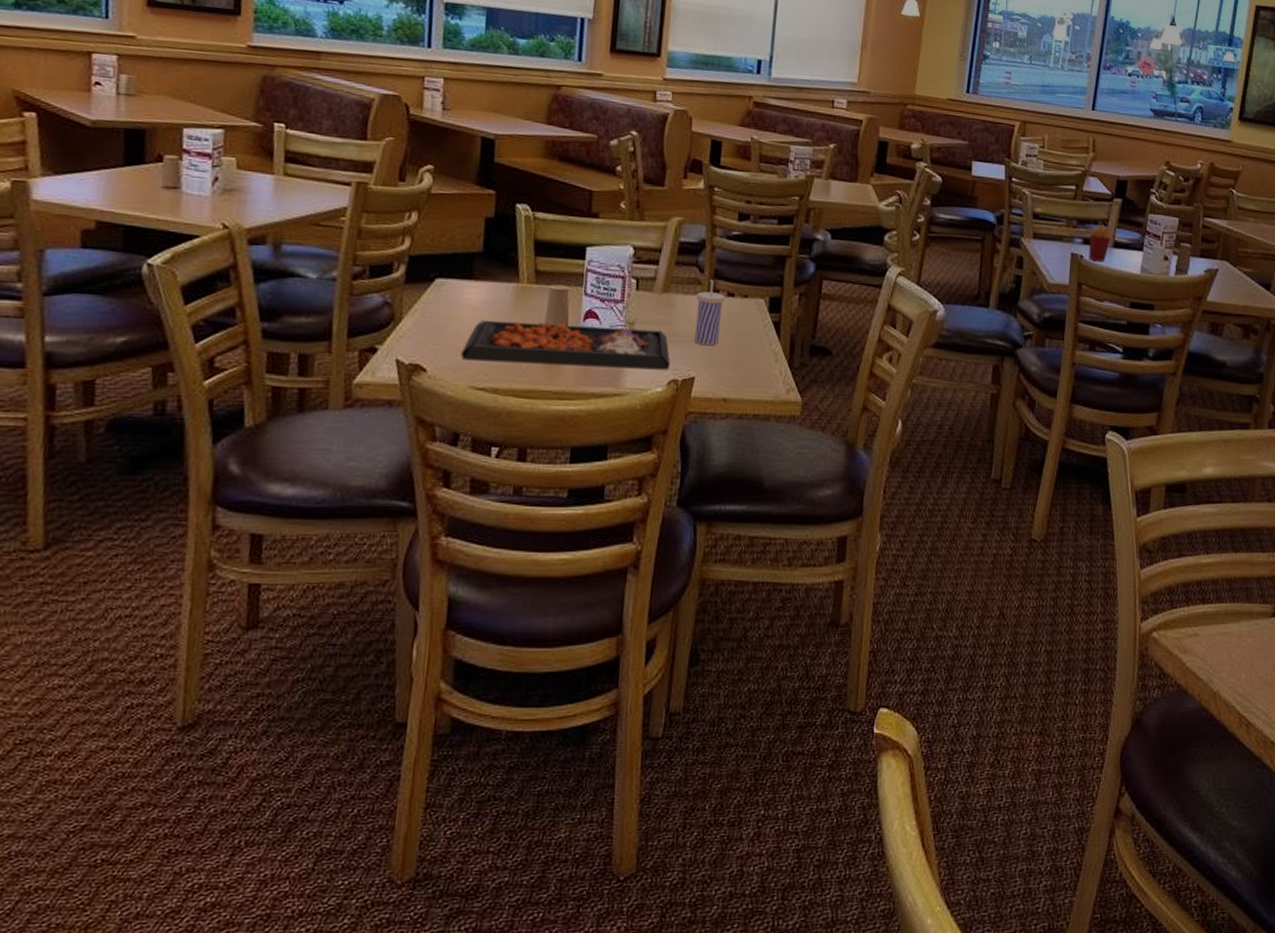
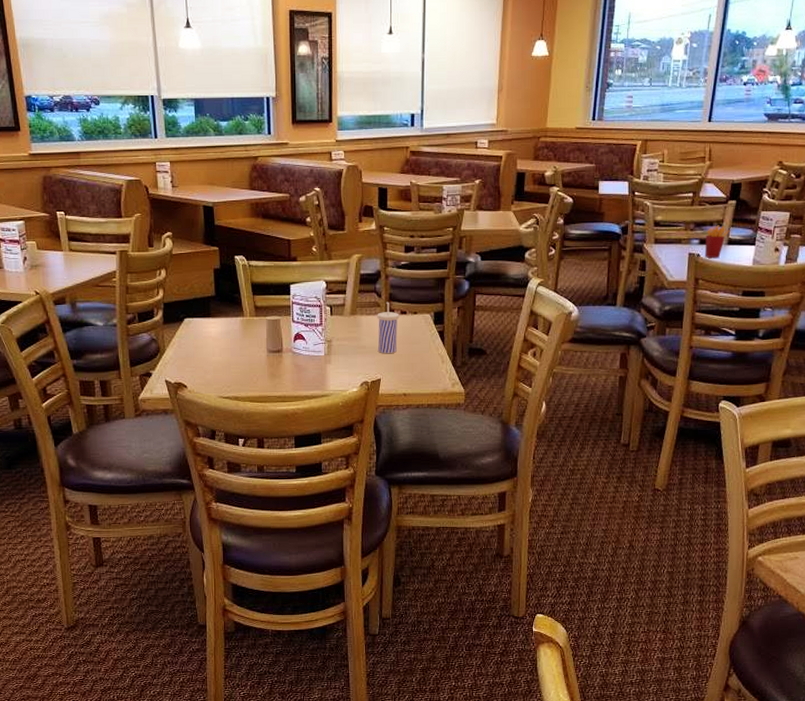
food tray: present [461,320,671,370] -> none [210,345,362,377]

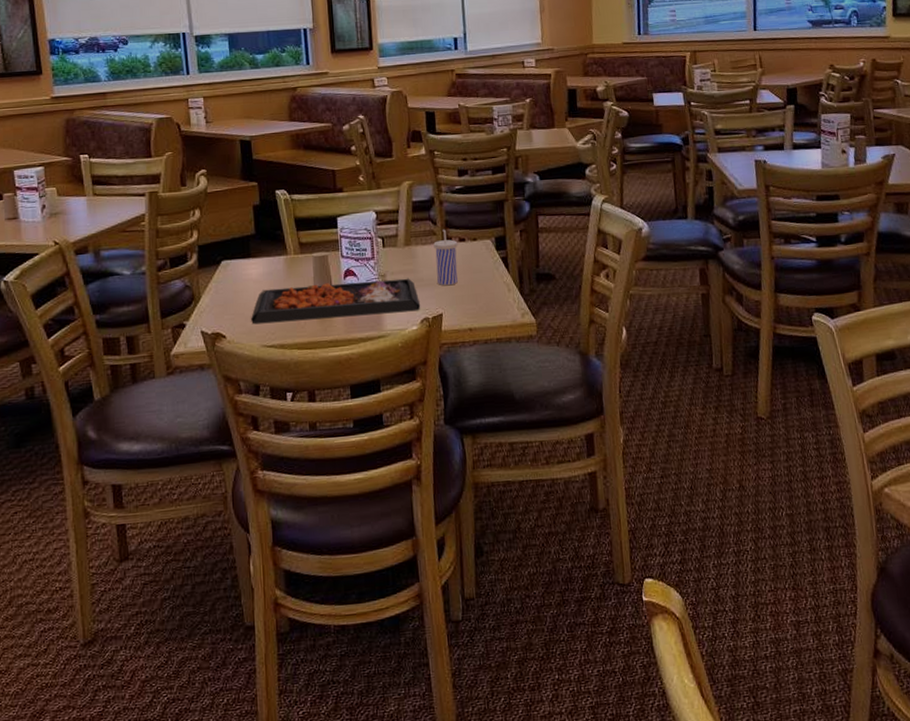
food tray: none [210,345,362,377] -> present [251,278,421,324]
french fries: present [705,225,730,258] -> none [769,130,793,164]

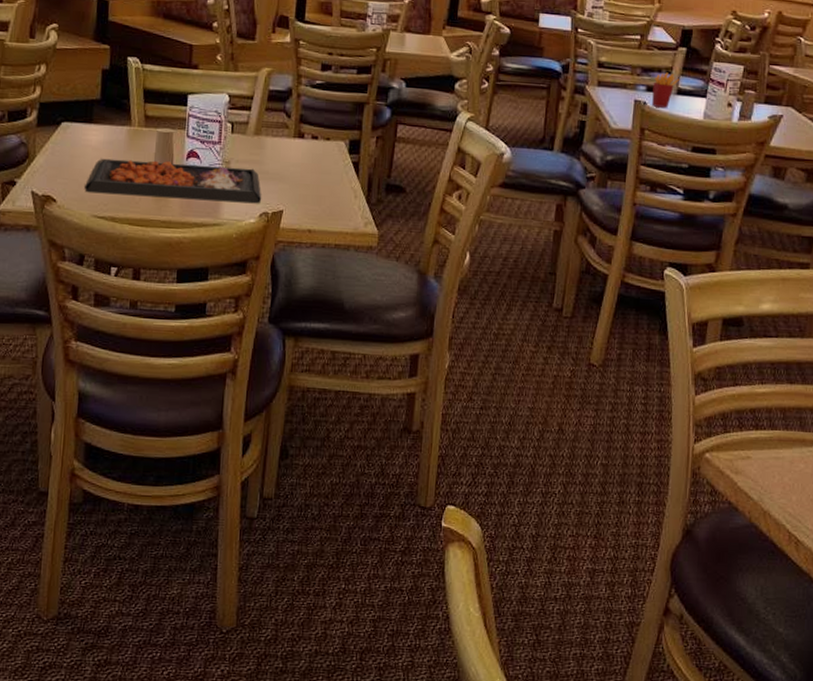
beverage cup: present [433,229,458,286] -> none [283,123,310,183]
french fries: none [769,130,793,164] -> present [652,72,679,108]

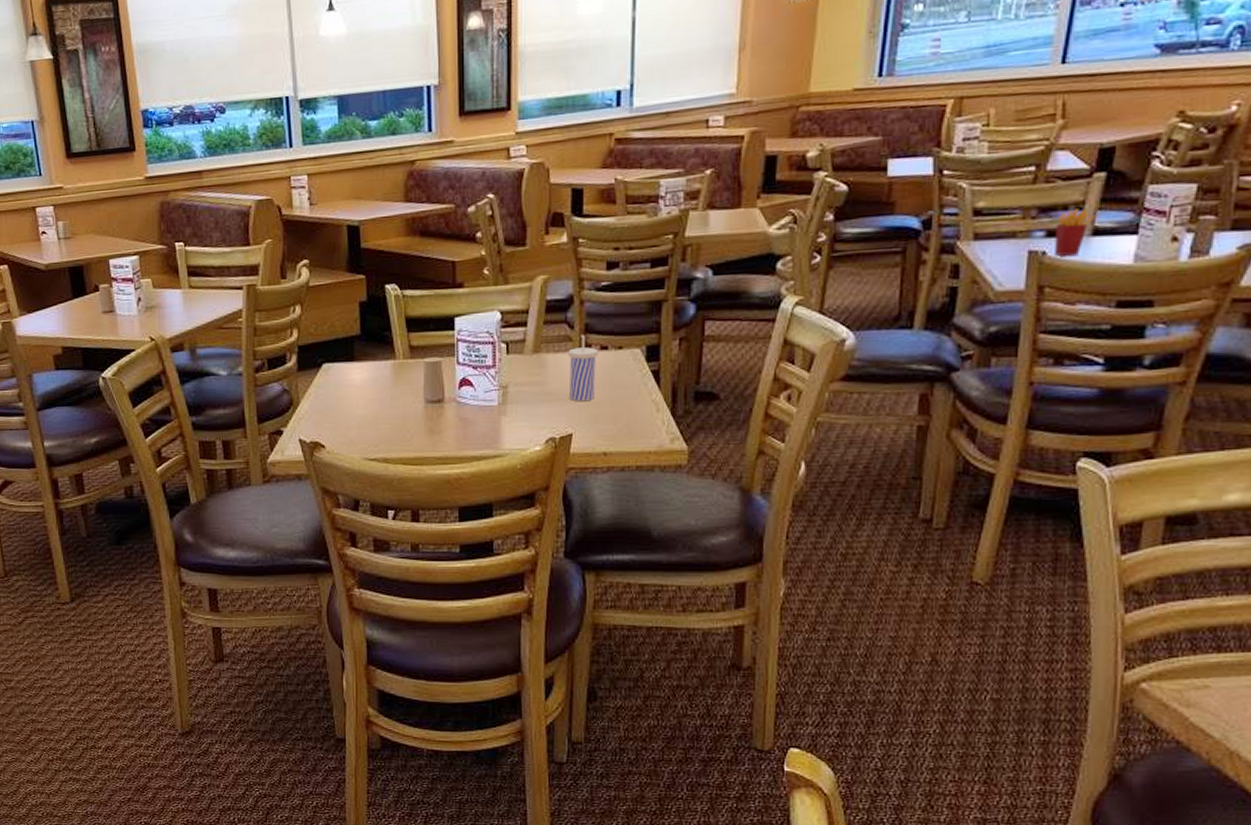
food tray: present [85,158,262,204] -> none [353,391,547,435]
beverage cup: none [283,123,310,183] -> present [568,334,599,402]

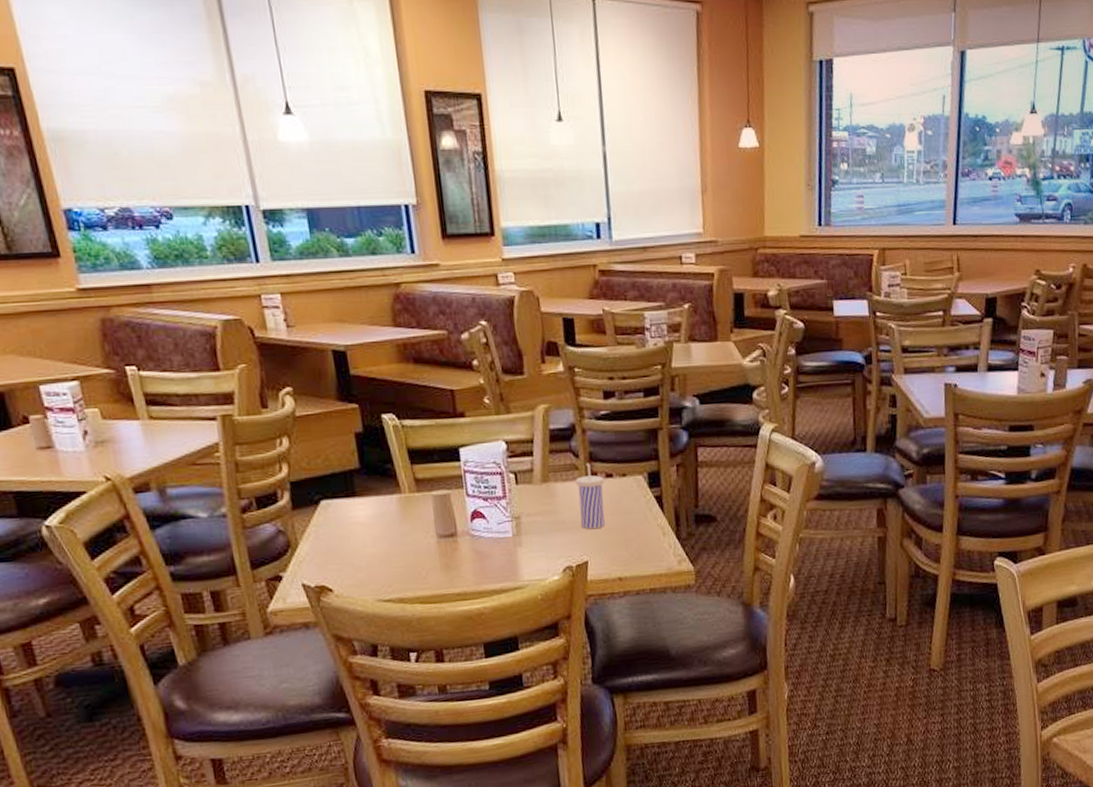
french fries: present [1055,208,1096,256] -> none [962,348,989,388]

